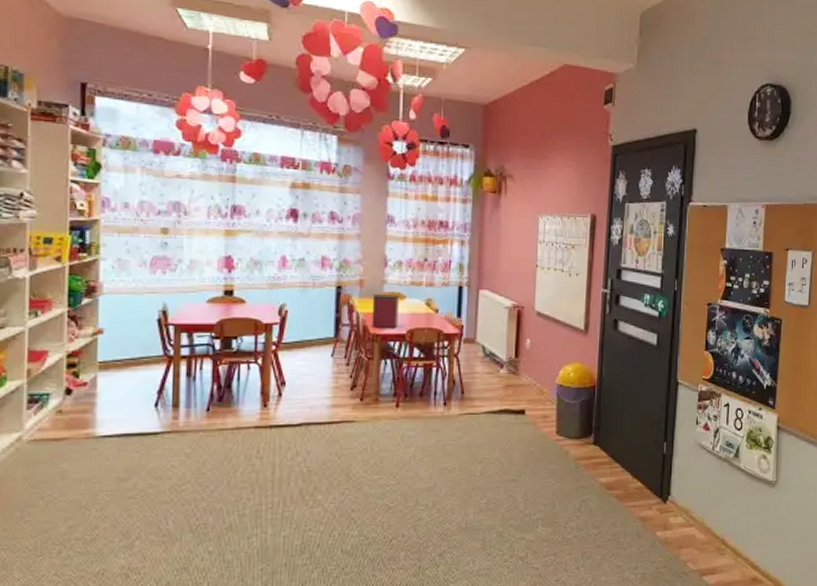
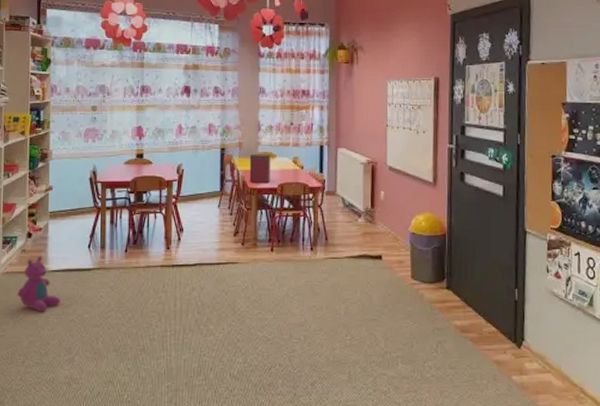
stuffed bear: none [50,417,114,488] -> present [17,255,60,312]

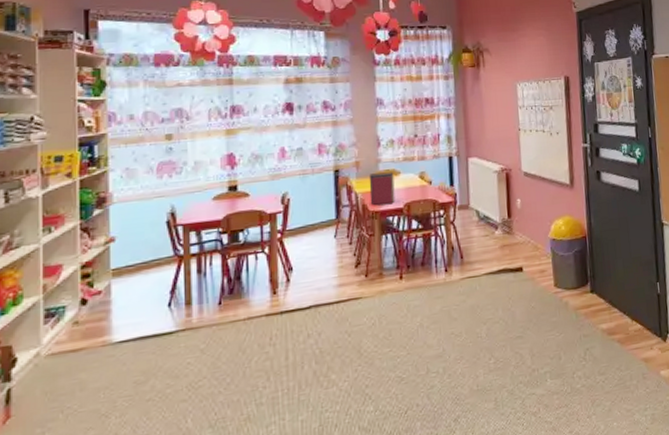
stuffed bear: present [17,255,60,312] -> none [68,325,132,397]

